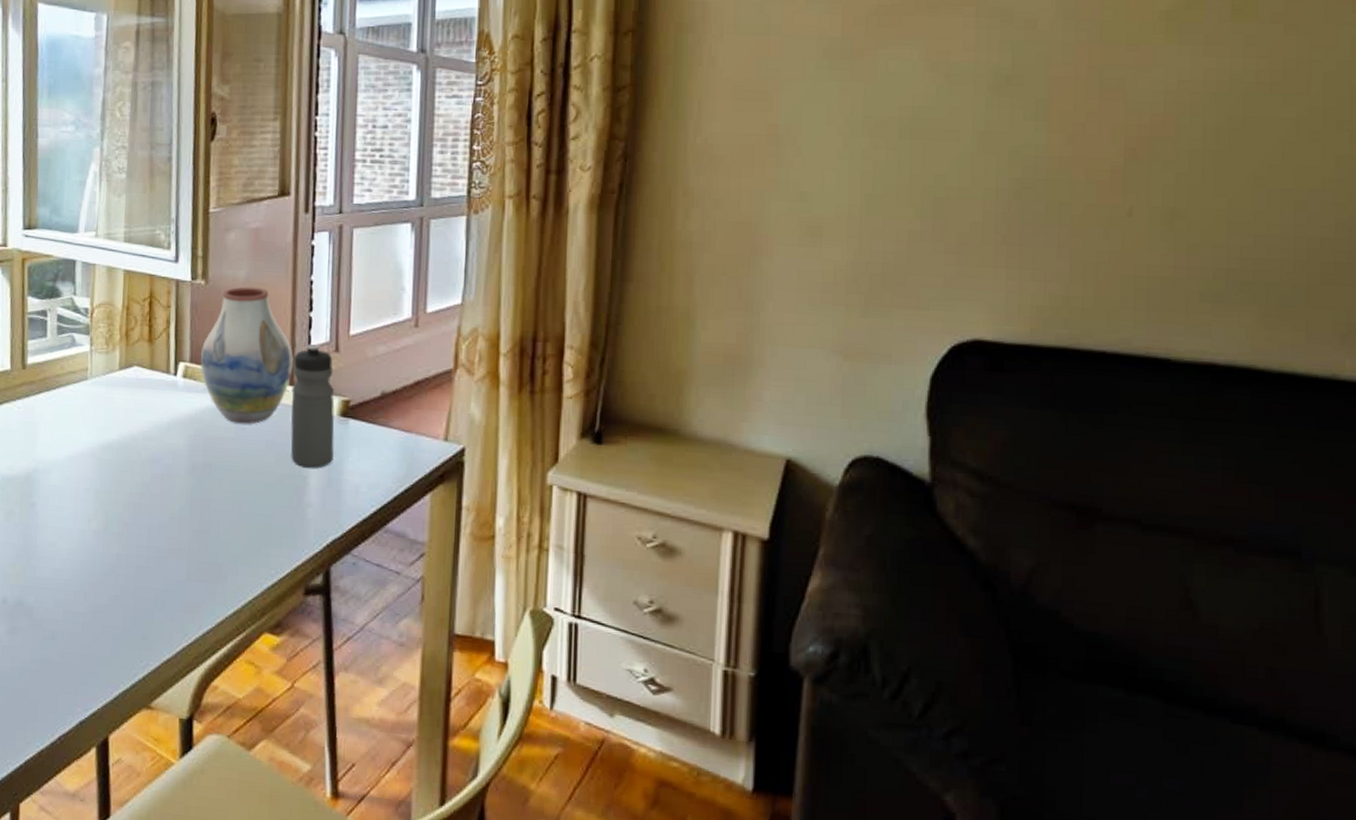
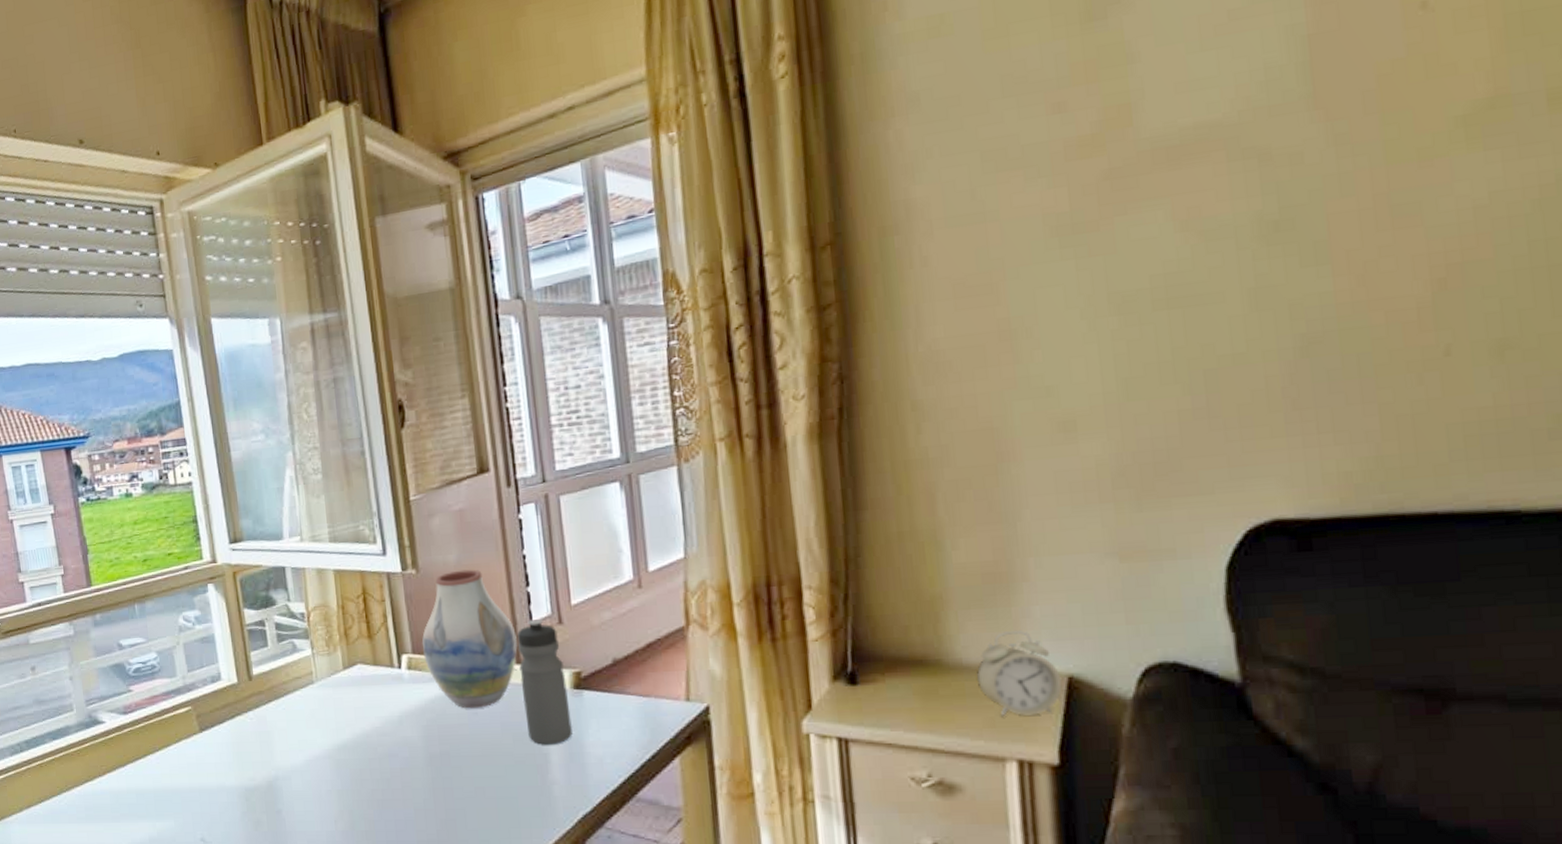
alarm clock: none [708,411,781,491] -> present [977,631,1063,716]

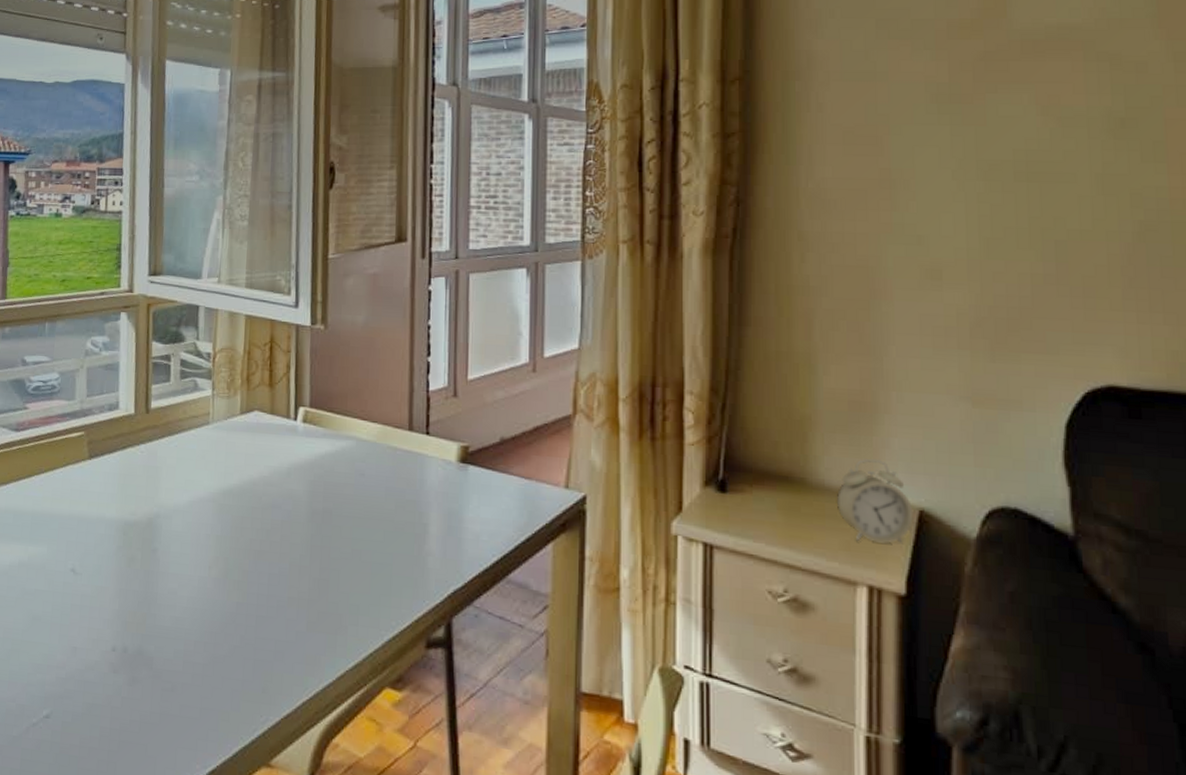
vase: present [421,569,518,709] -> none [319,331,412,470]
water bottle: present [516,619,573,745] -> none [410,389,455,516]

